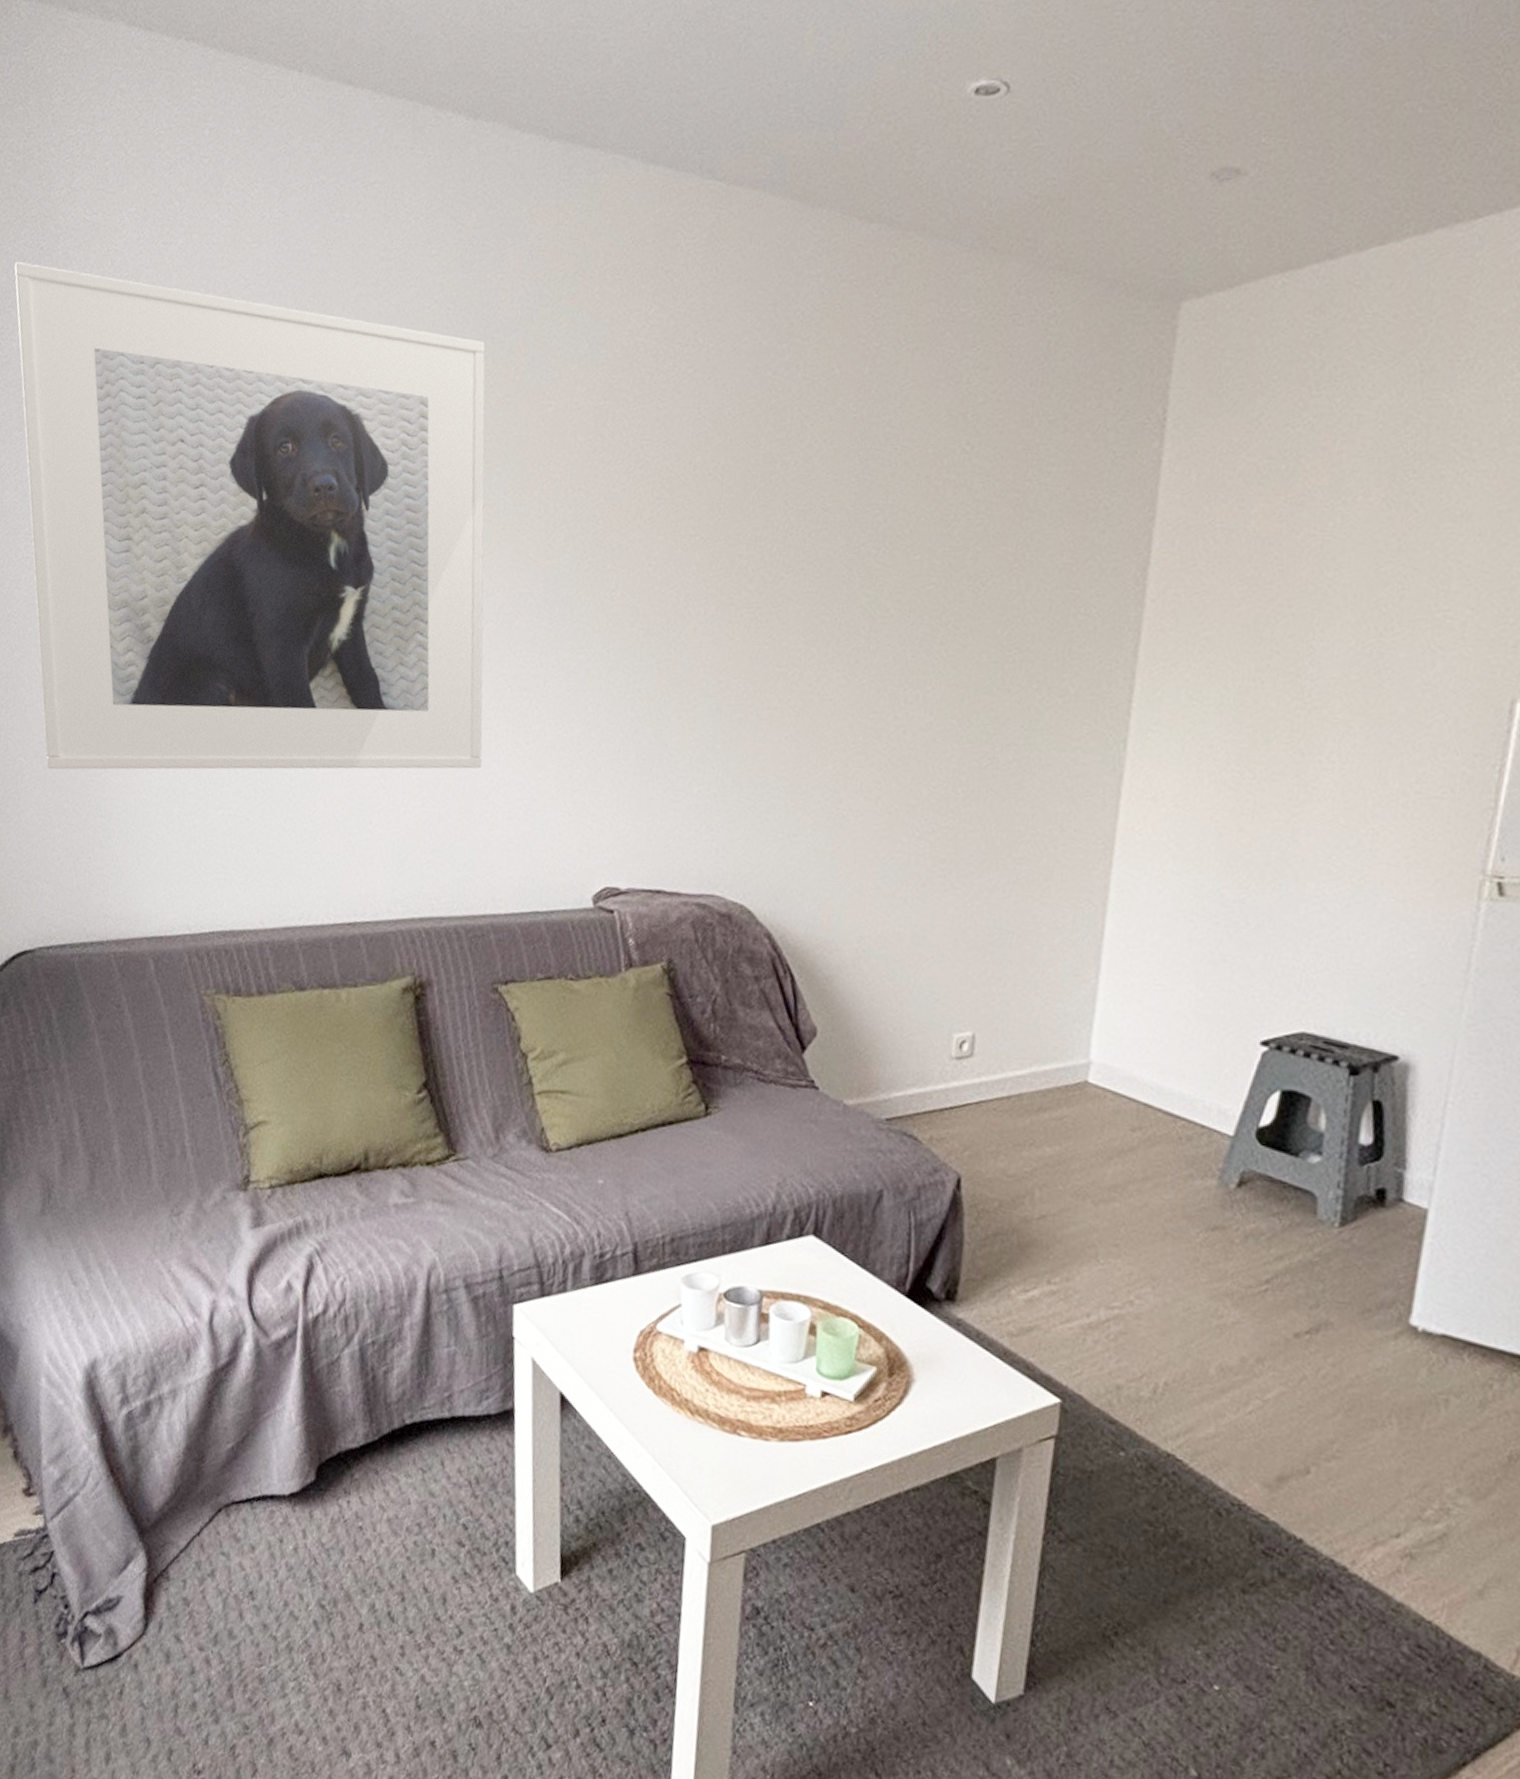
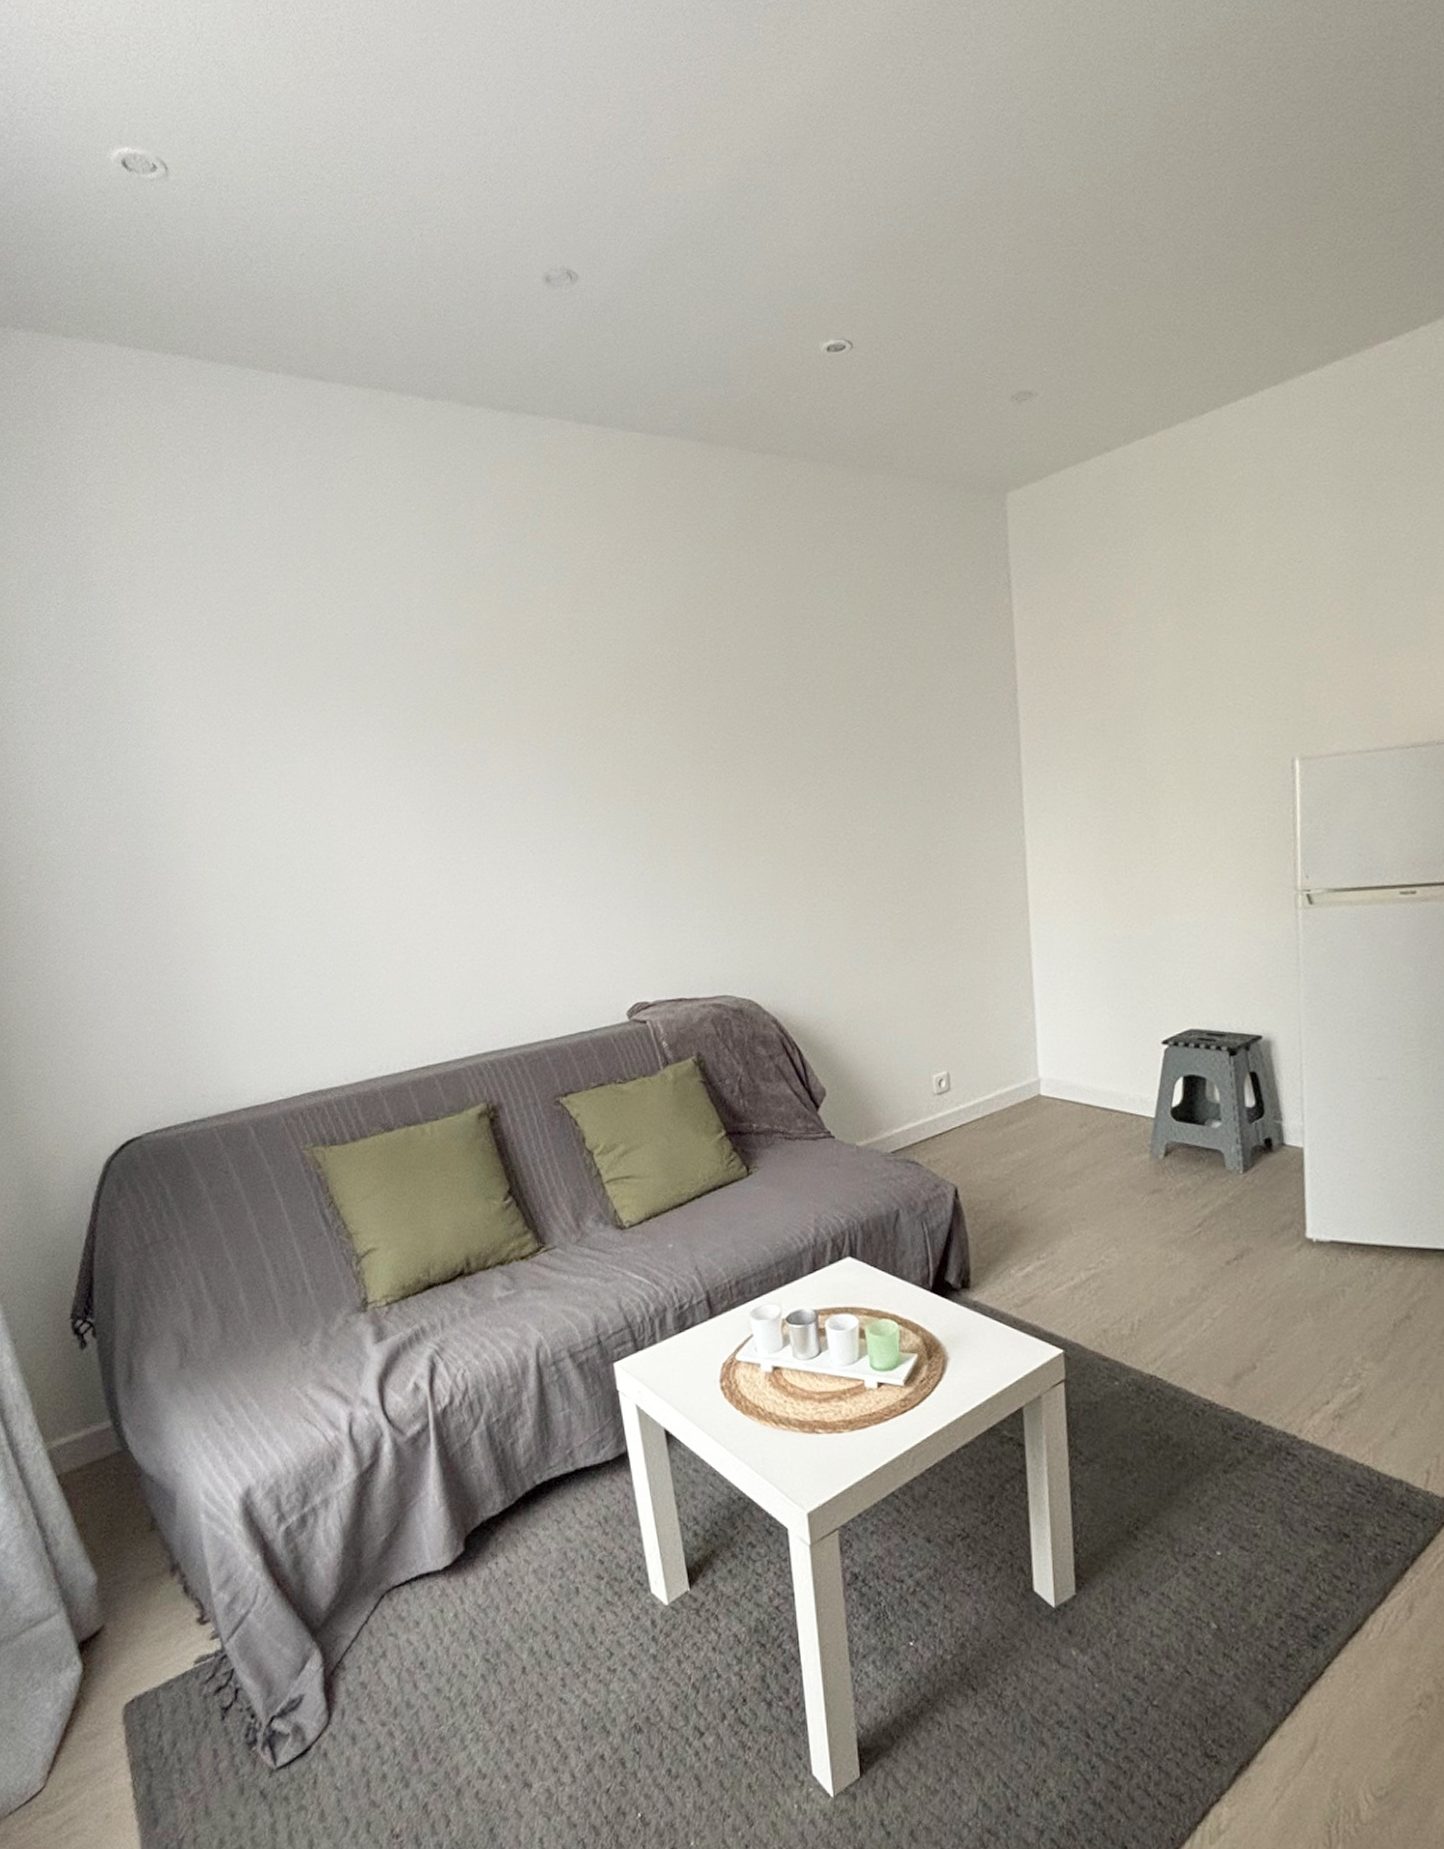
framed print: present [14,262,486,770] -> none [43,549,518,977]

